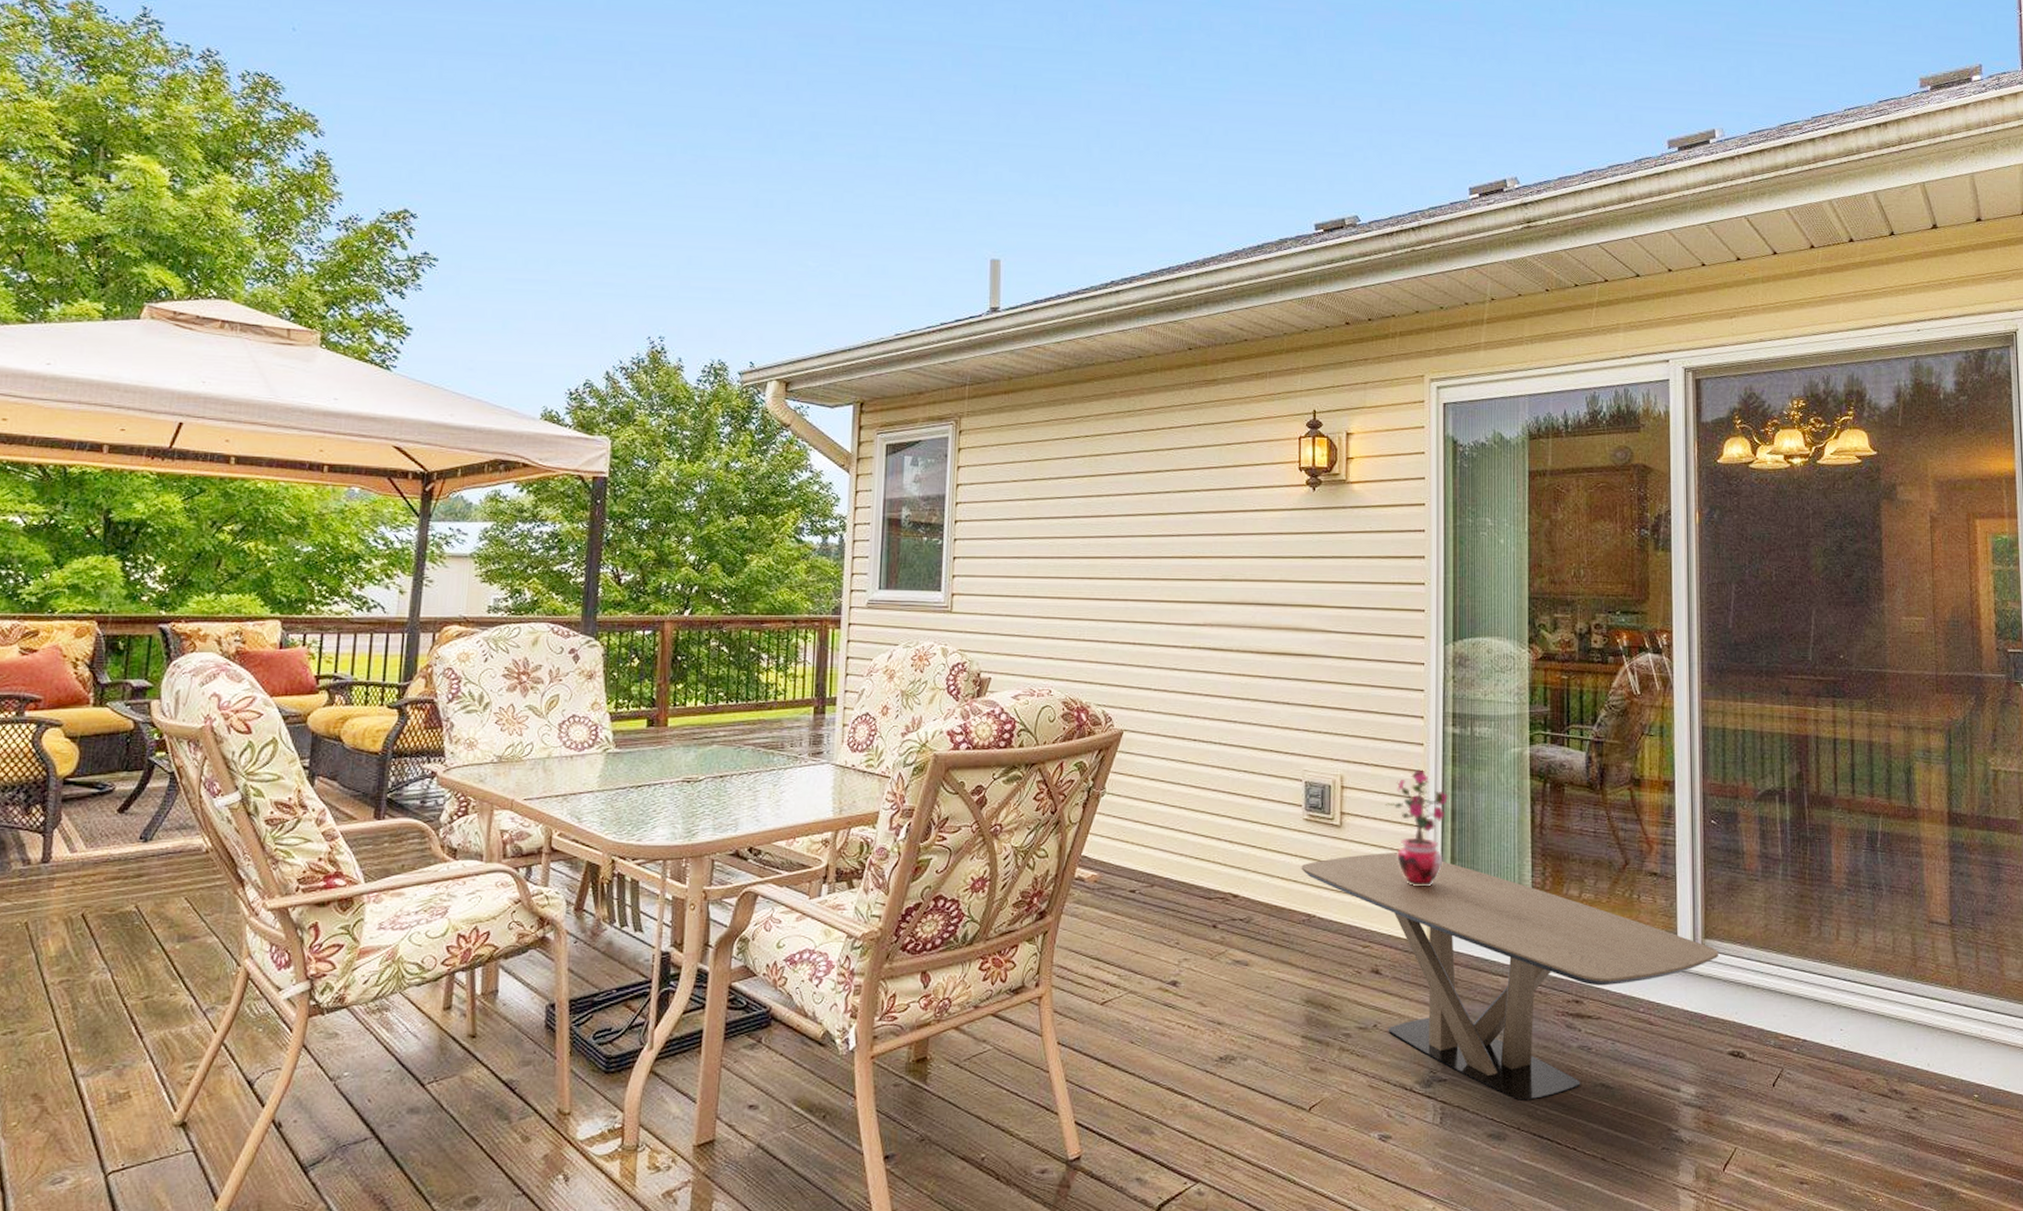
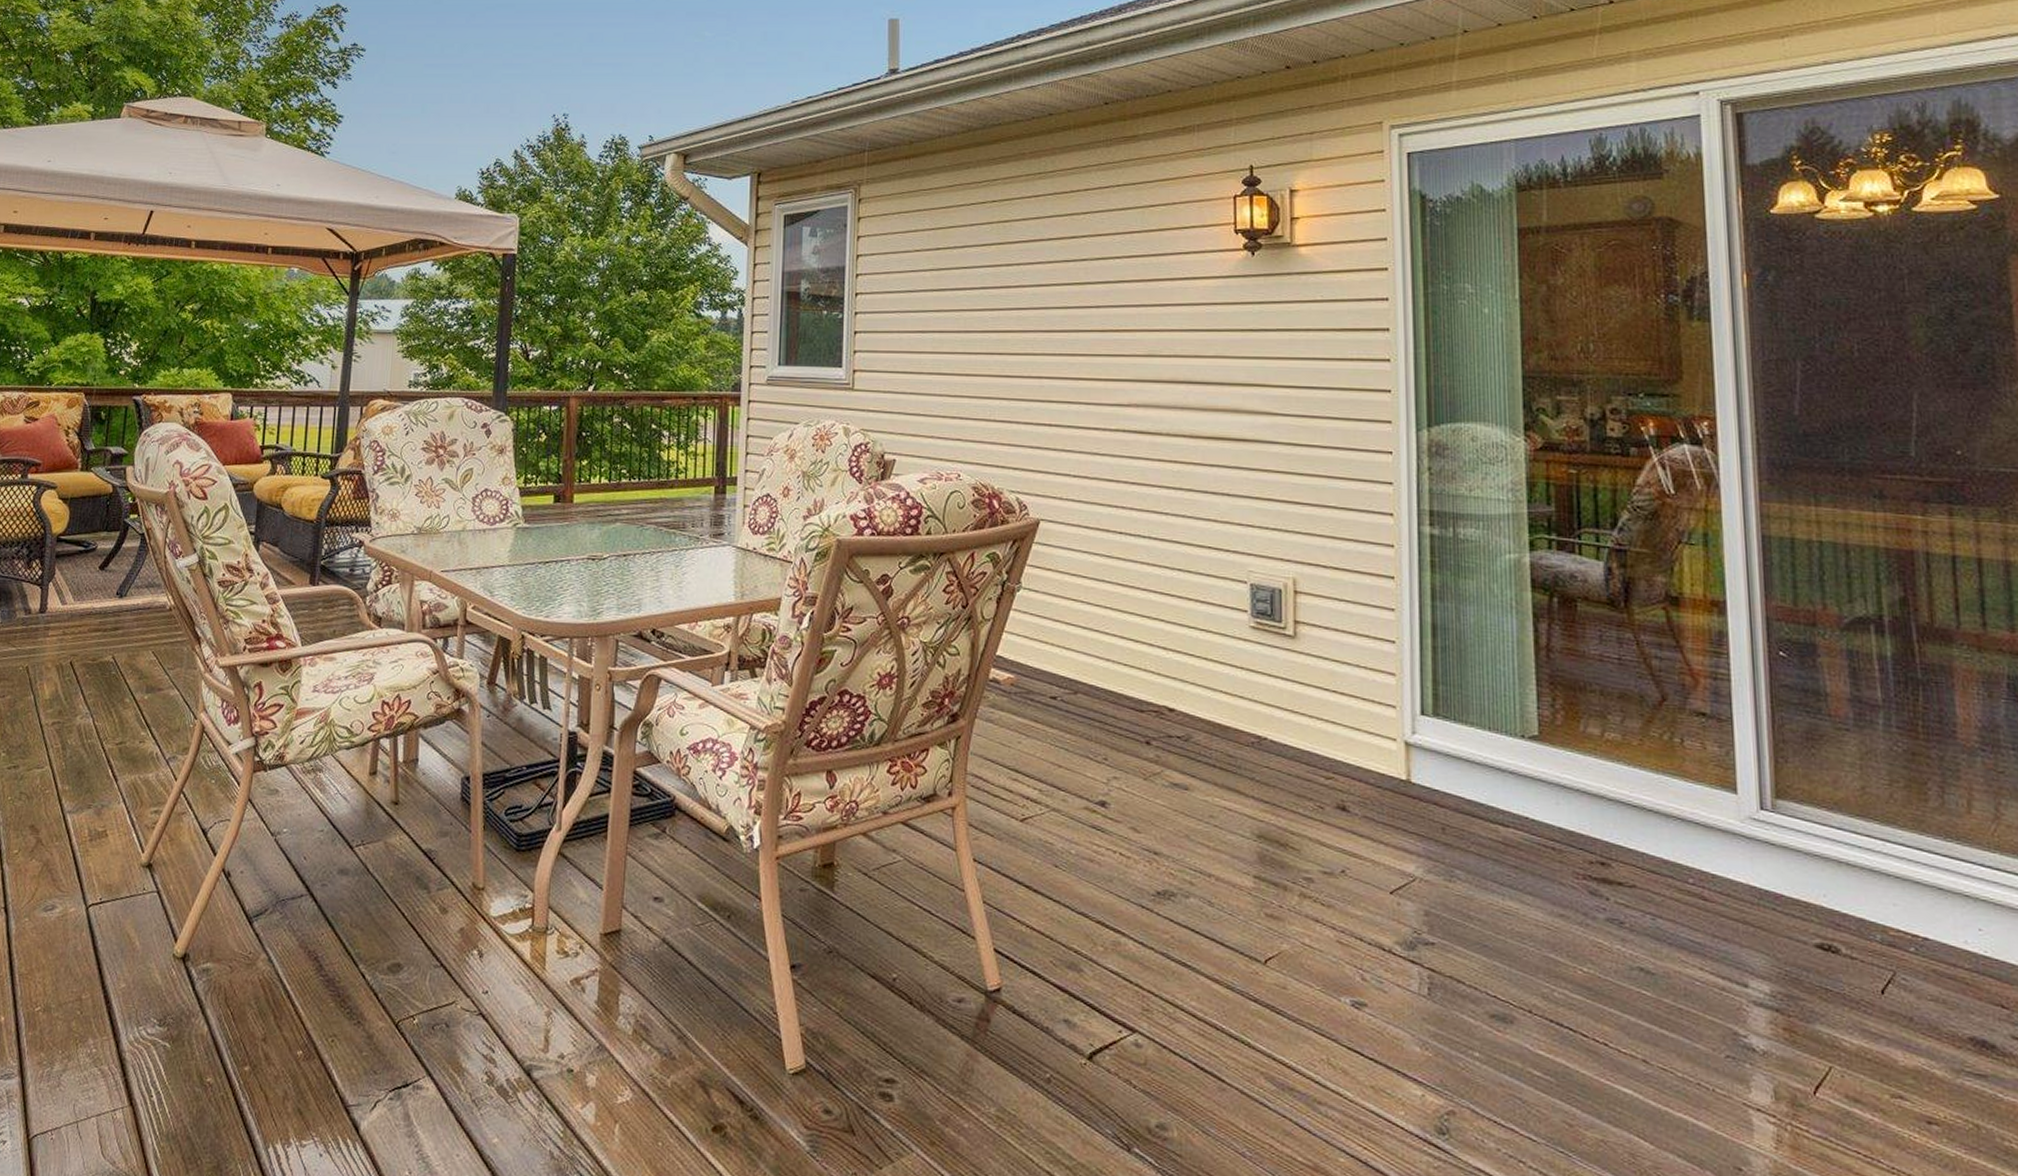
coffee table: present [1301,853,1718,1102] -> none [1248,670,1796,980]
potted plant: present [1384,769,1448,887] -> none [1348,575,1427,713]

